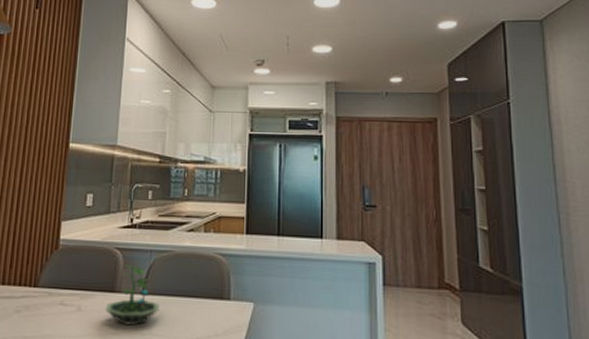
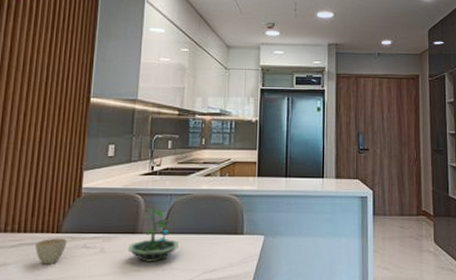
cup: none [12,292,45,321] -> present [34,238,67,265]

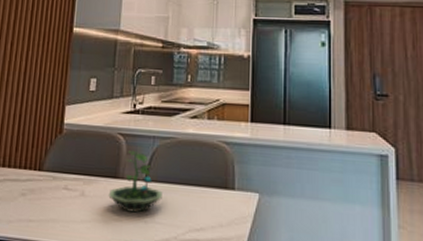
cup: present [34,238,67,265] -> none [18,176,49,204]

